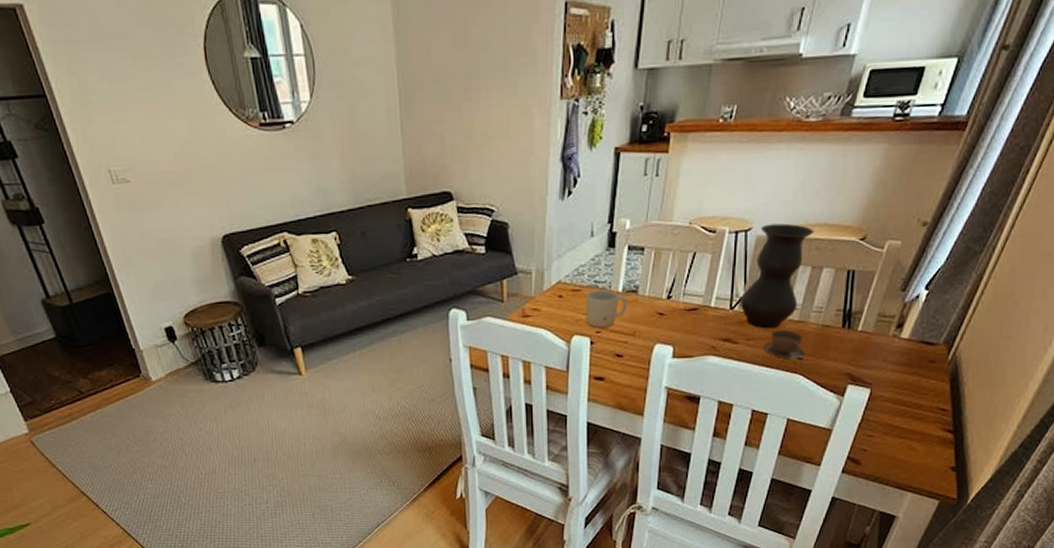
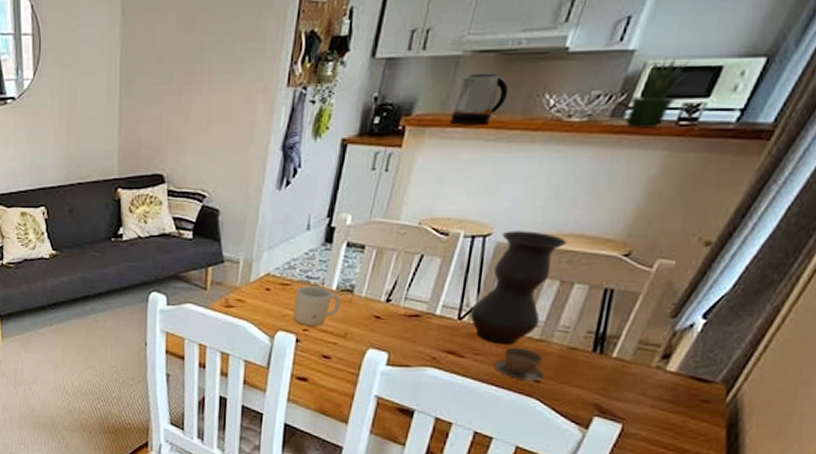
kettle: none [708,78,755,129] -> present [450,72,509,125]
planter: none [853,61,899,125] -> present [626,58,690,128]

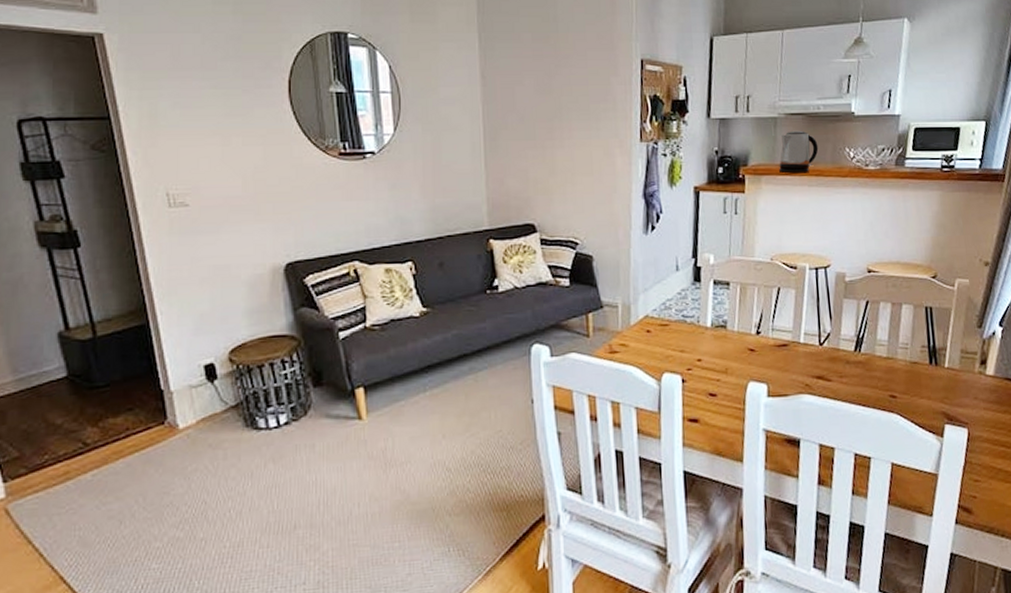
mug: present [292,286,341,326] -> none [674,324,717,365]
vase: present [470,231,567,345] -> none [828,261,889,366]
teacup: present [494,347,544,381] -> none [857,366,898,398]
planter: present [626,58,690,128] -> none [906,121,938,174]

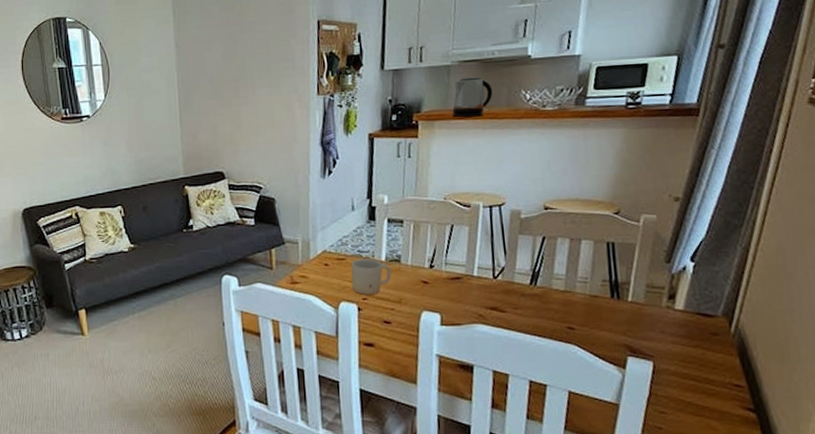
mug: none [674,324,717,365] -> present [351,258,391,295]

